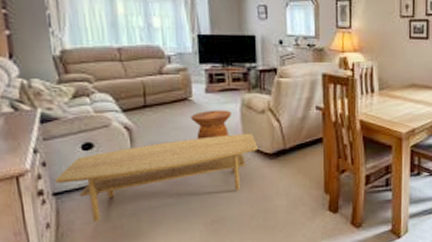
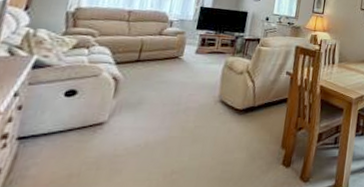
coffee table: present [55,134,257,222] -> none [24,90,231,168]
side table: present [190,110,232,139] -> none [176,68,215,94]

